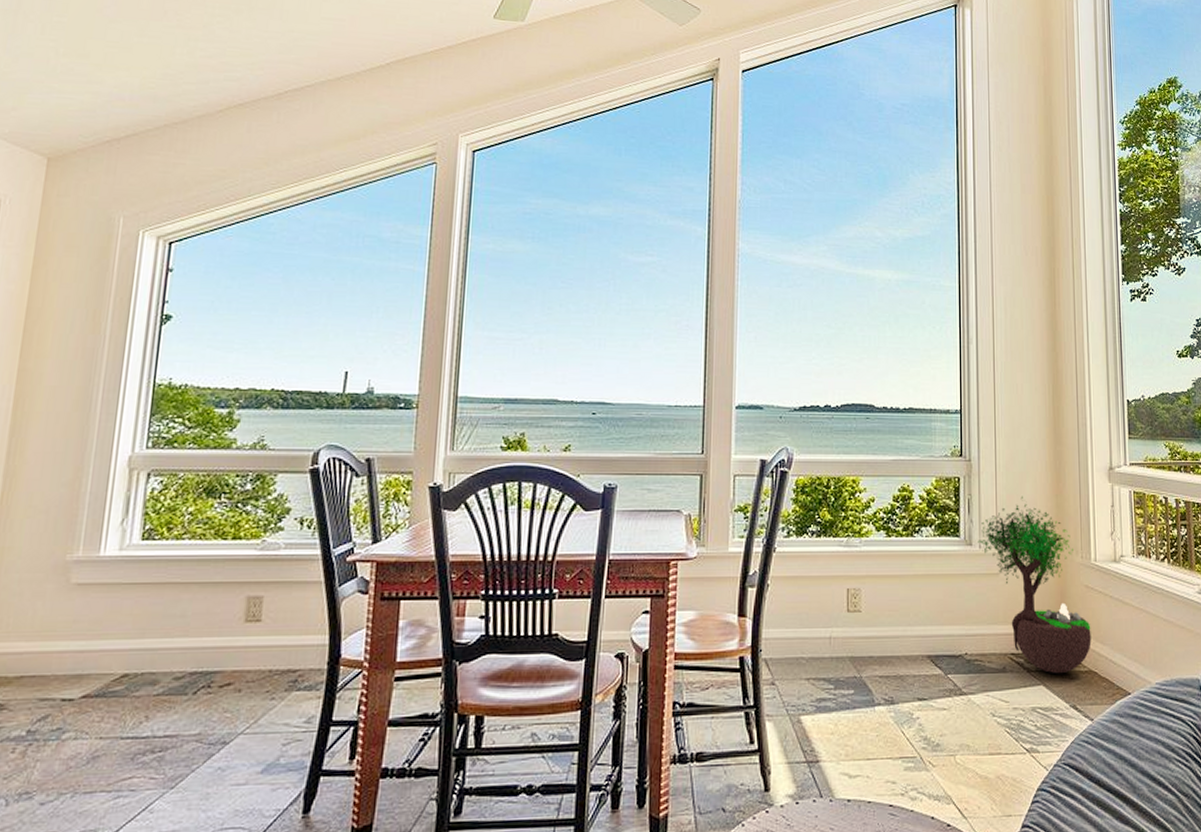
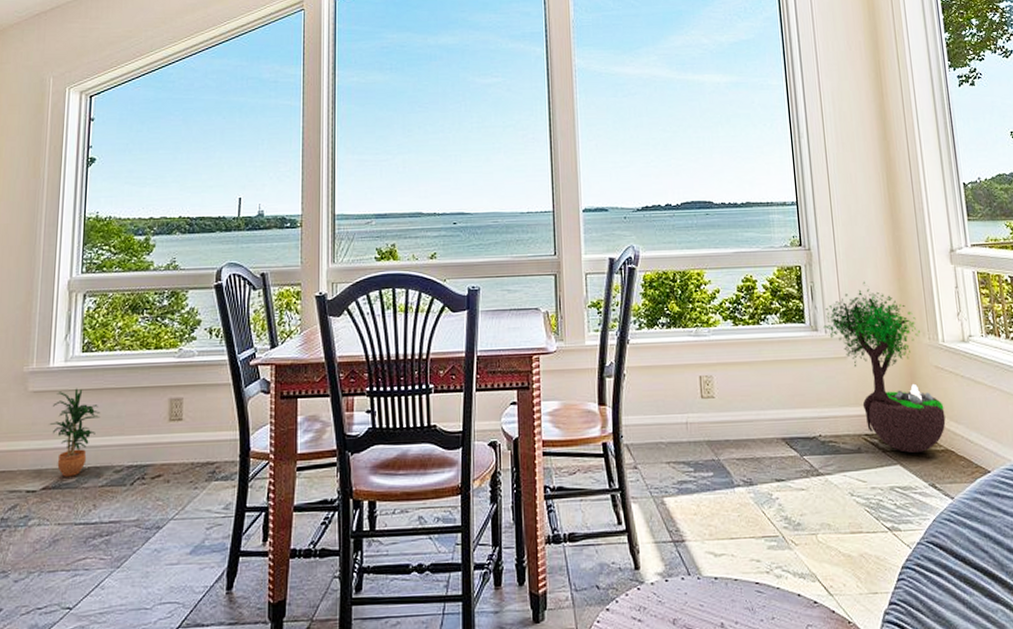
potted plant: none [95,581,161,684] -> present [49,388,101,477]

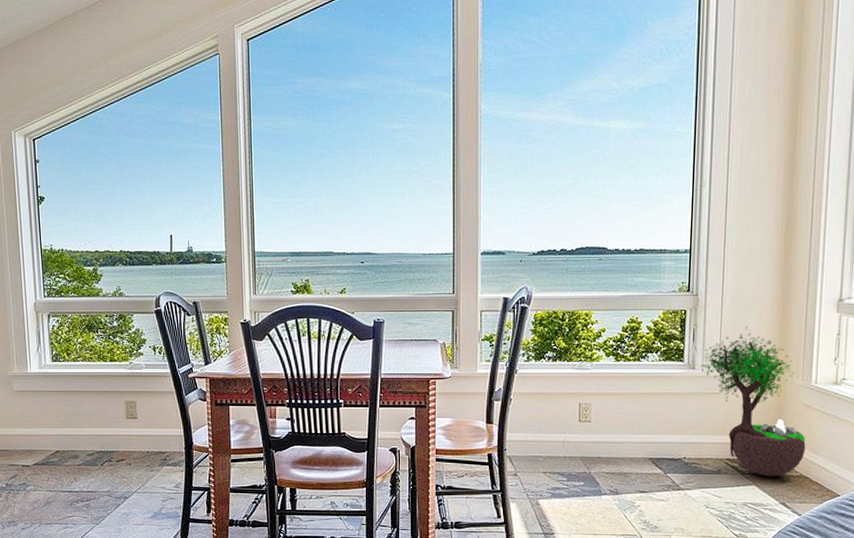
potted plant: present [49,388,101,477] -> none [33,390,72,457]

